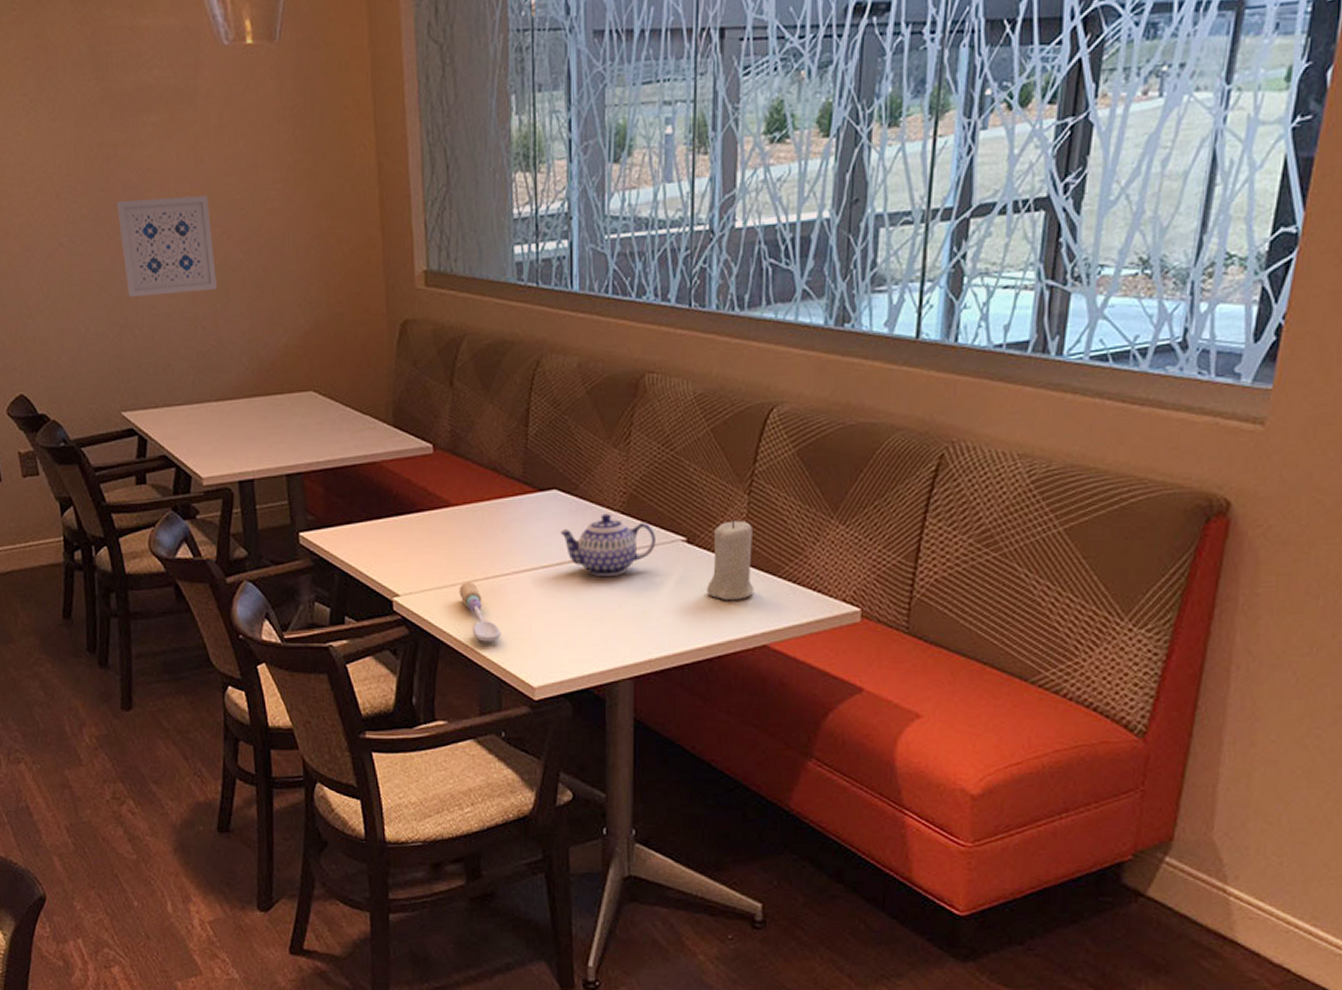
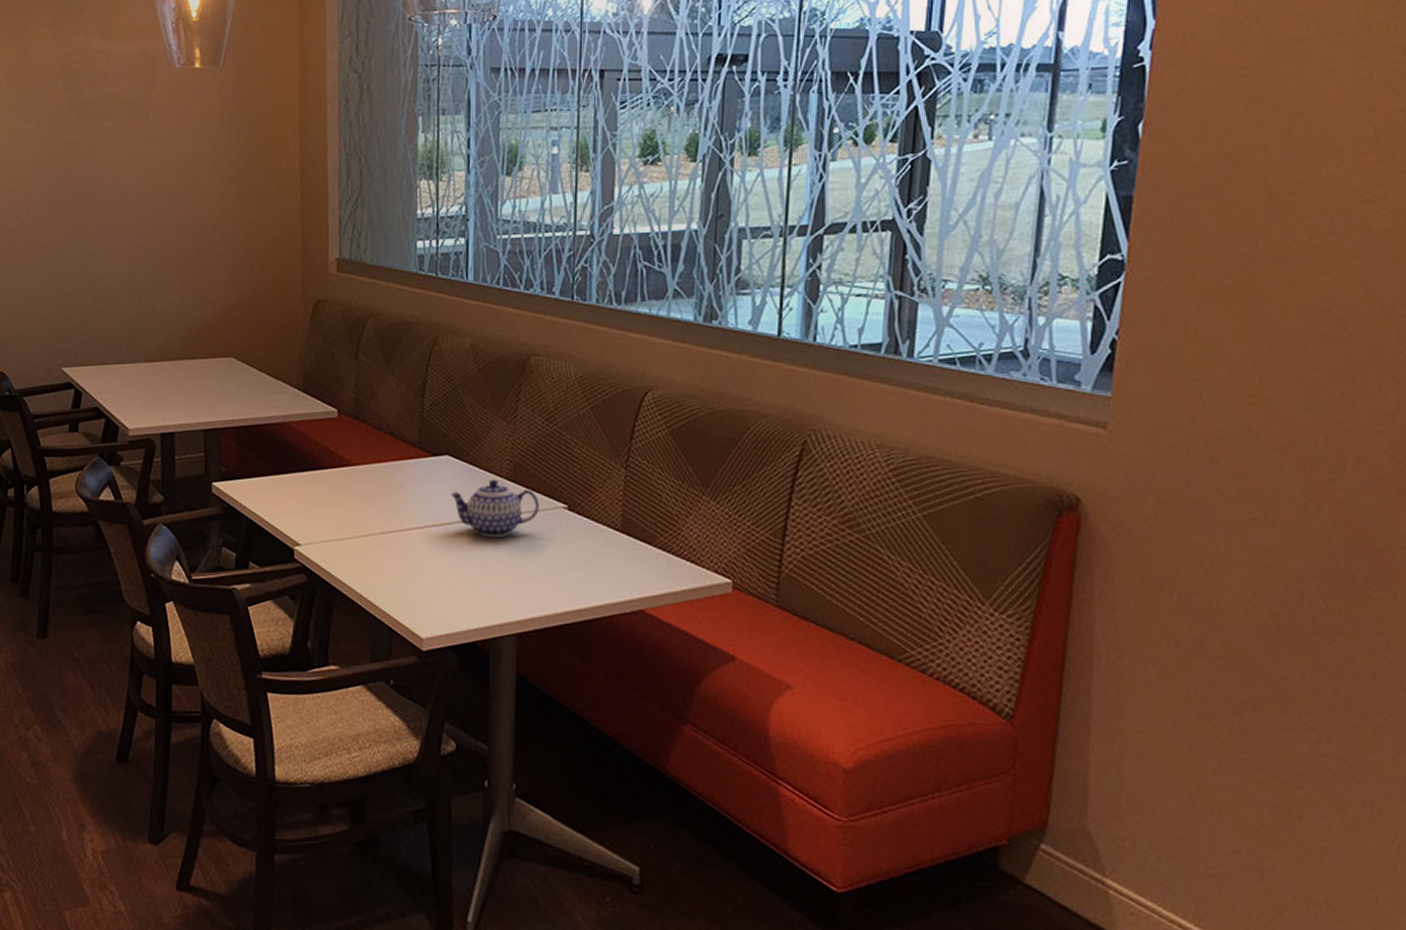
wall art: present [116,196,217,297] -> none [74,188,155,270]
spoon: present [459,582,502,642] -> none [356,535,394,593]
candle: present [706,519,755,600] -> none [586,490,631,566]

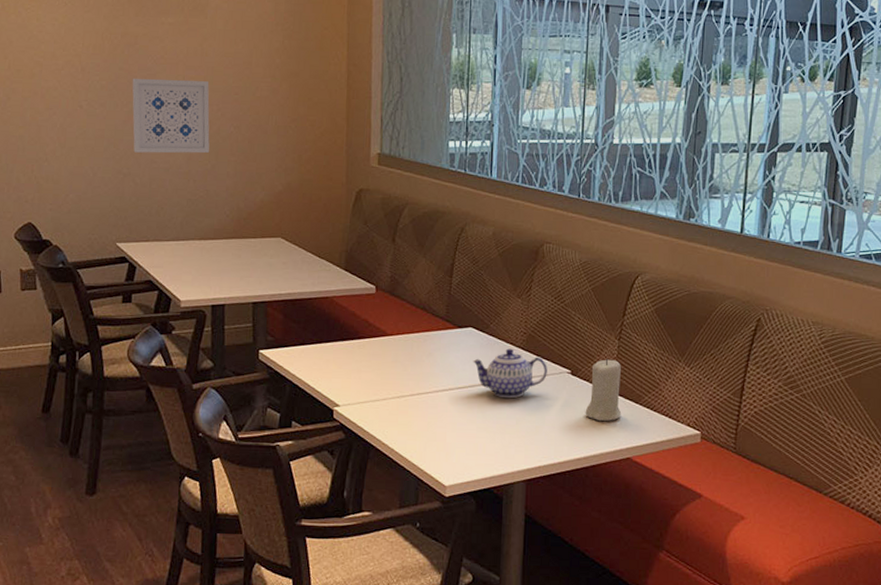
wall art: none [74,188,155,270] -> present [132,78,210,154]
candle: none [586,490,631,566] -> present [585,358,622,421]

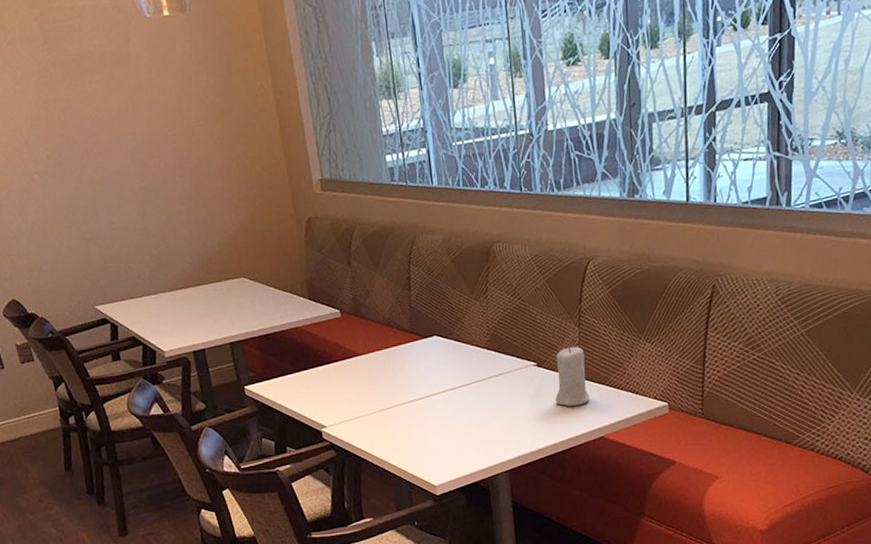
wall art: present [132,78,210,154] -> none [74,134,160,217]
teapot: present [473,348,547,399] -> none [443,350,514,398]

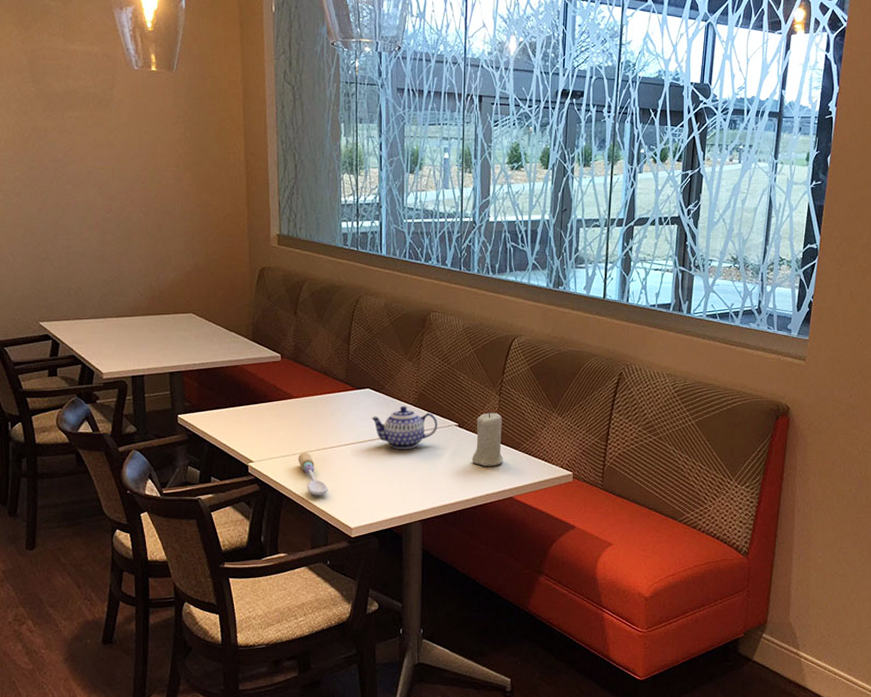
spoon: none [371,411,407,456] -> present [298,452,329,495]
teapot: none [443,350,514,398] -> present [371,406,437,450]

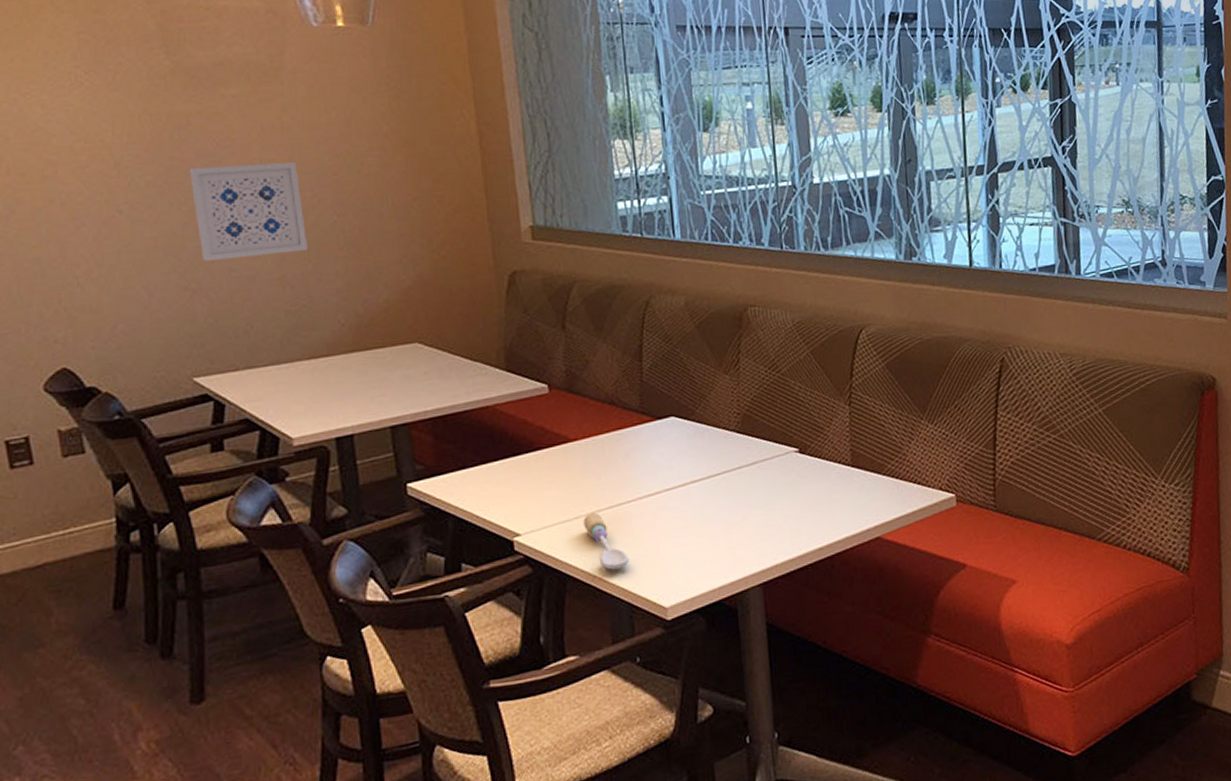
wall art: none [44,169,121,239] -> present [189,162,307,261]
teapot: present [371,406,437,450] -> none [680,433,771,493]
candle: present [472,411,504,466] -> none [821,428,864,501]

